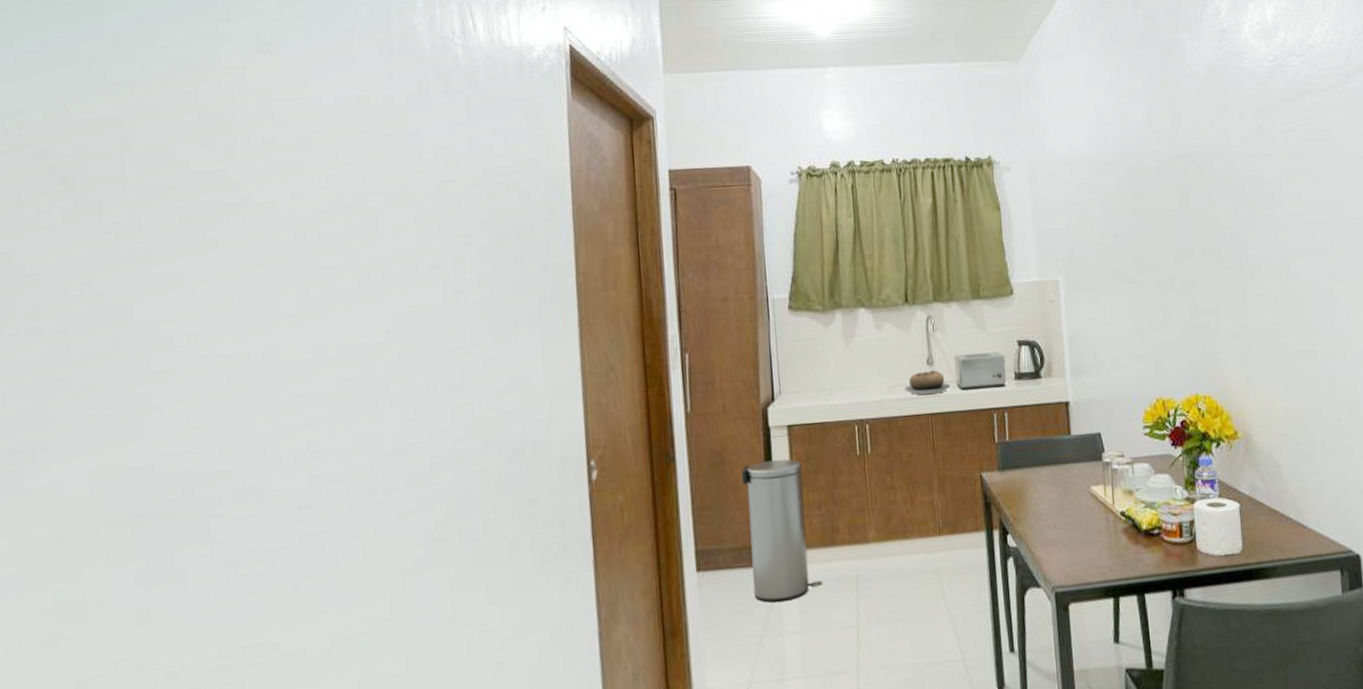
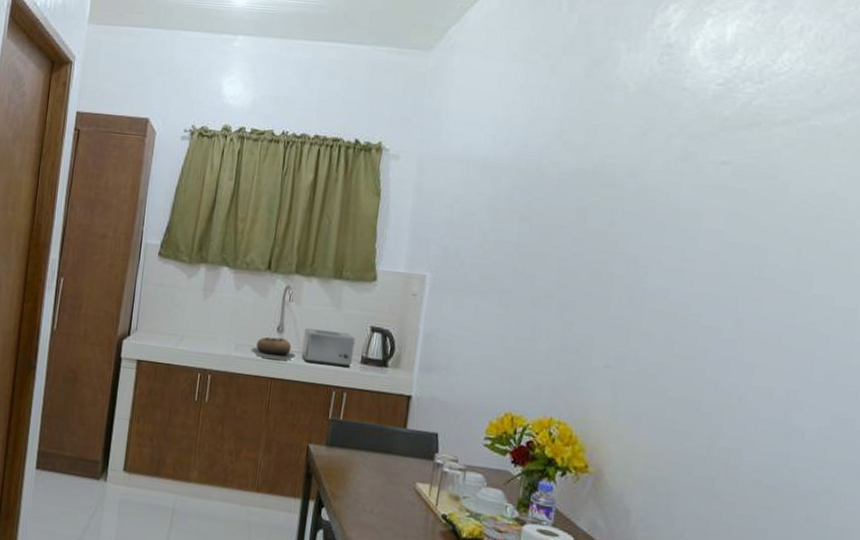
pedal bin: present [741,459,823,603] -> none [80,386,143,515]

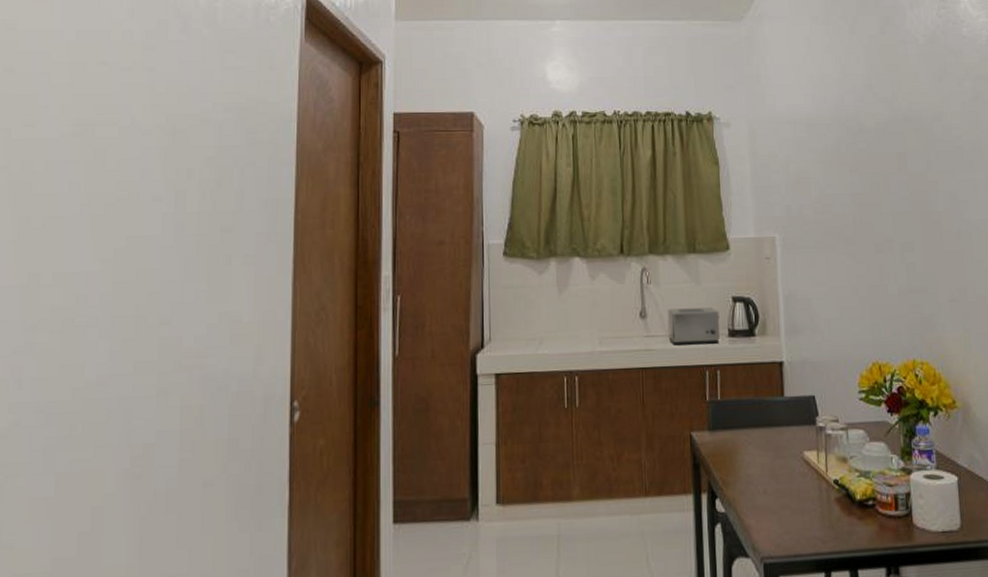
bread: present [251,337,296,361] -> none [616,324,663,349]

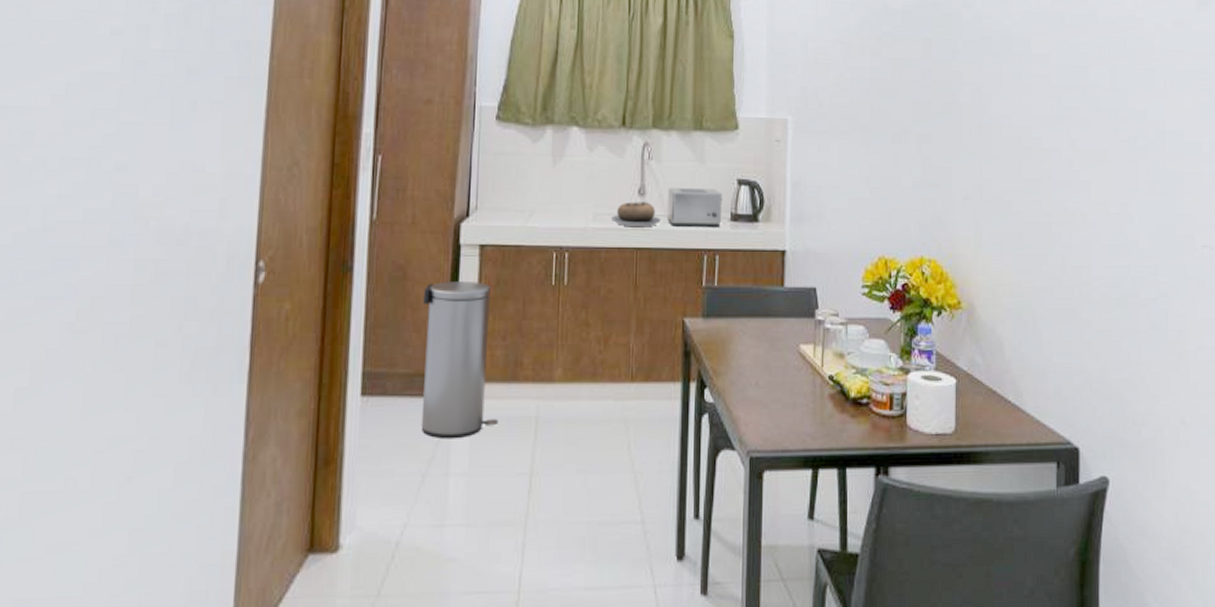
pedal bin: none [446,409,523,560] -> present [421,282,499,438]
bread: none [616,324,663,349] -> present [611,202,661,228]

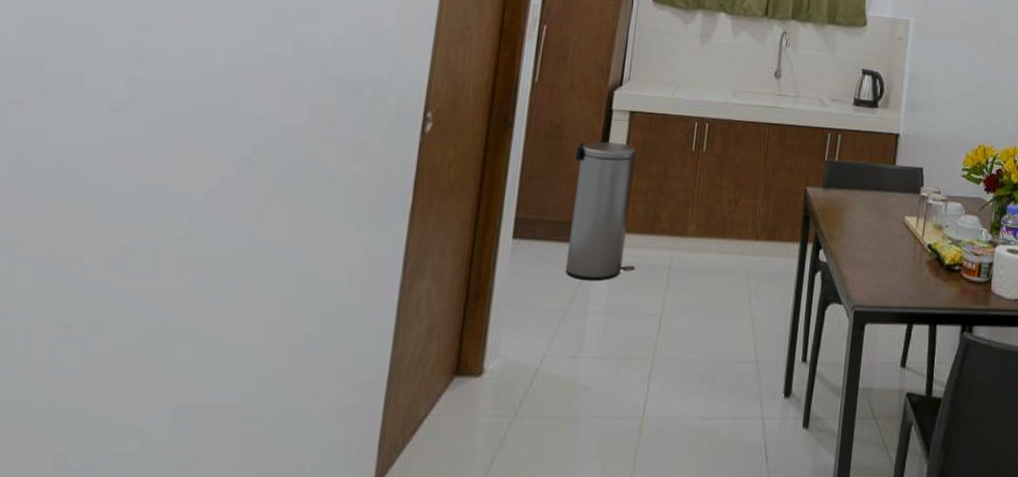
bread: present [611,202,661,228] -> none [749,82,793,106]
toaster: present [667,188,723,227] -> none [798,73,848,110]

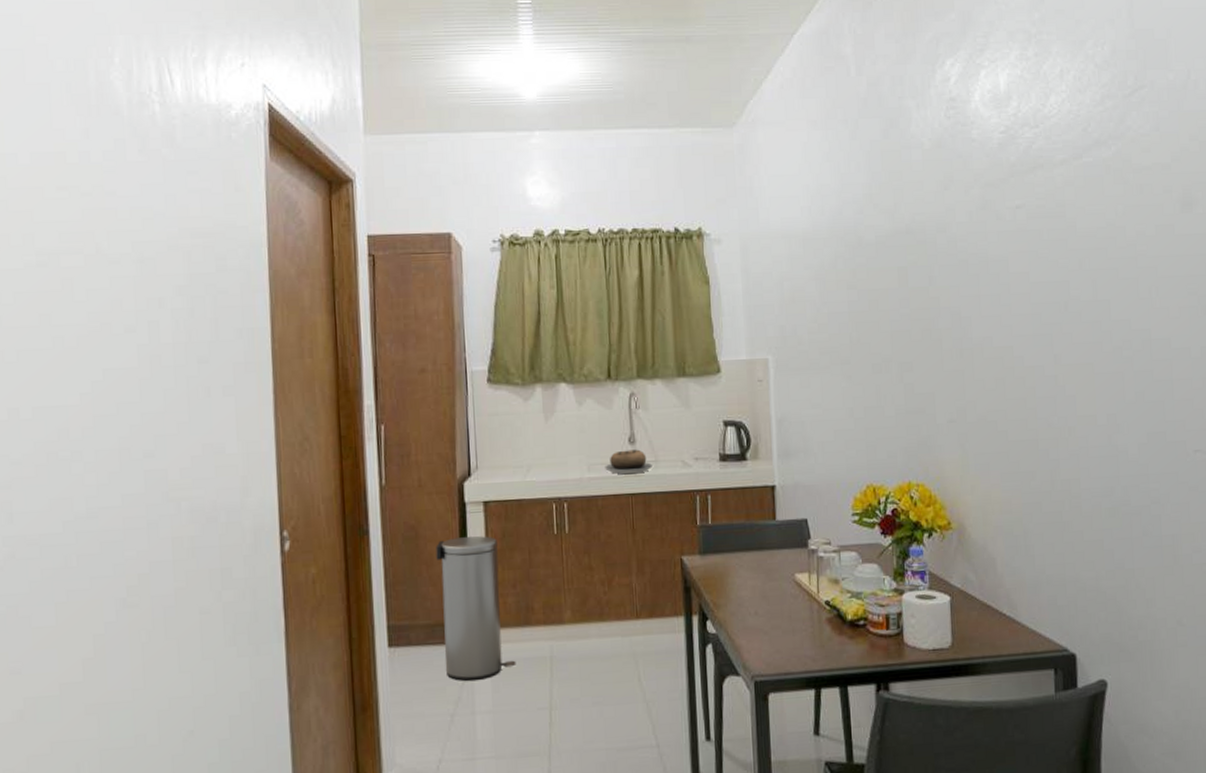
bread: none [749,82,793,106] -> present [605,449,652,475]

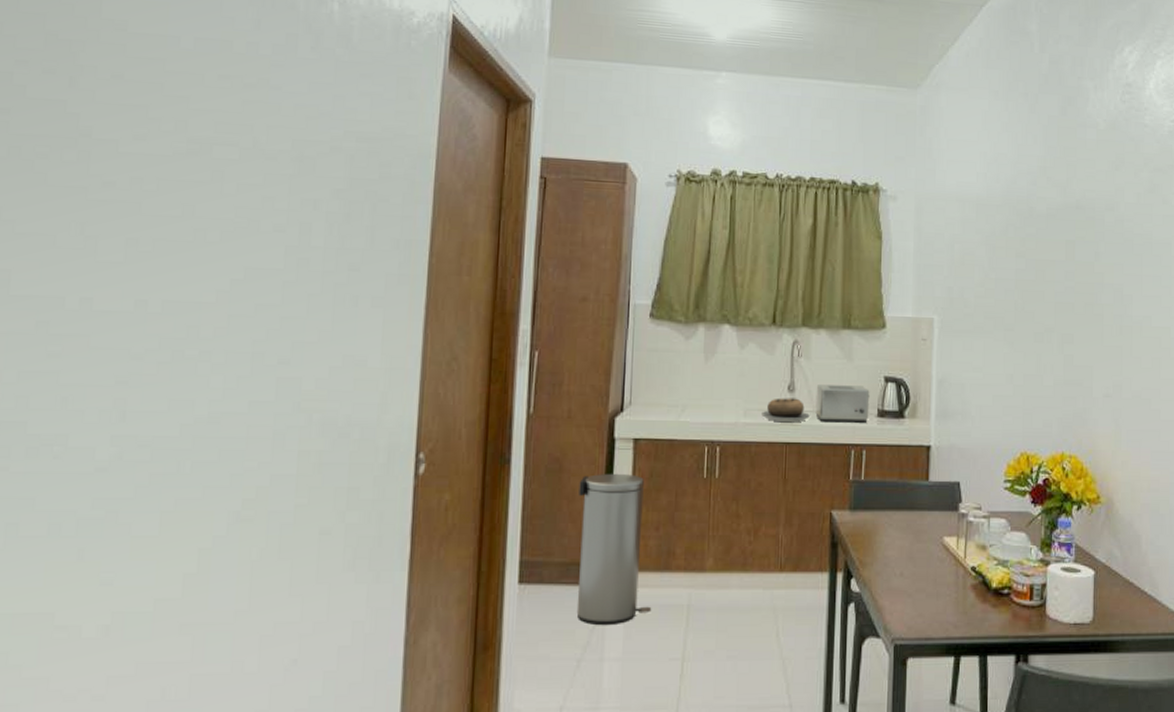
toaster: none [656,432,711,471] -> present [815,385,870,423]

